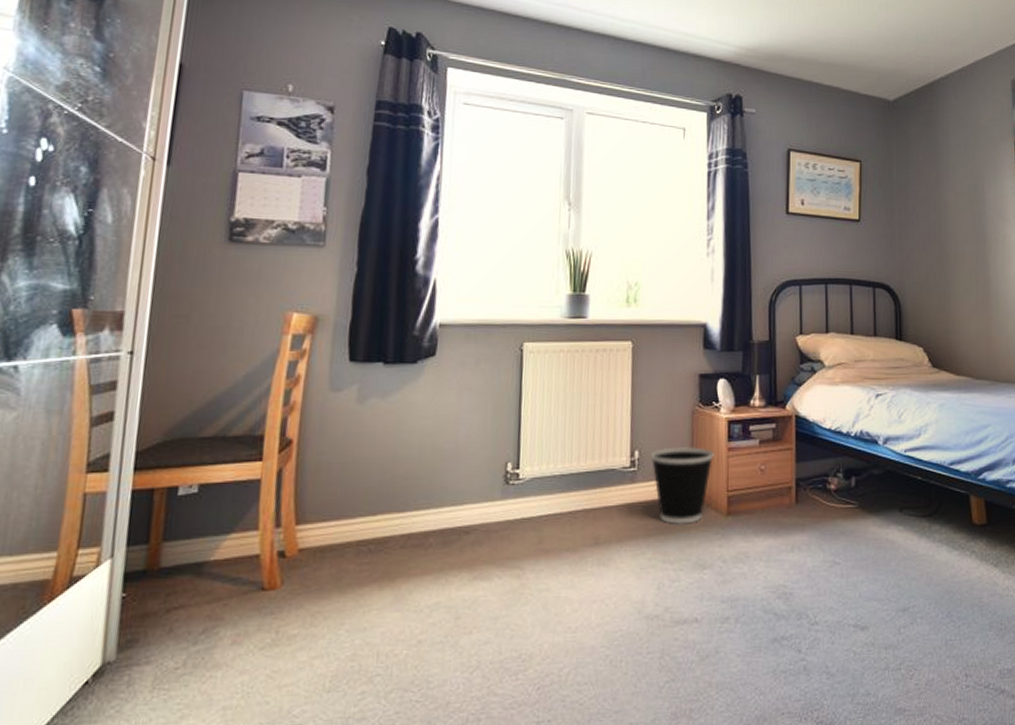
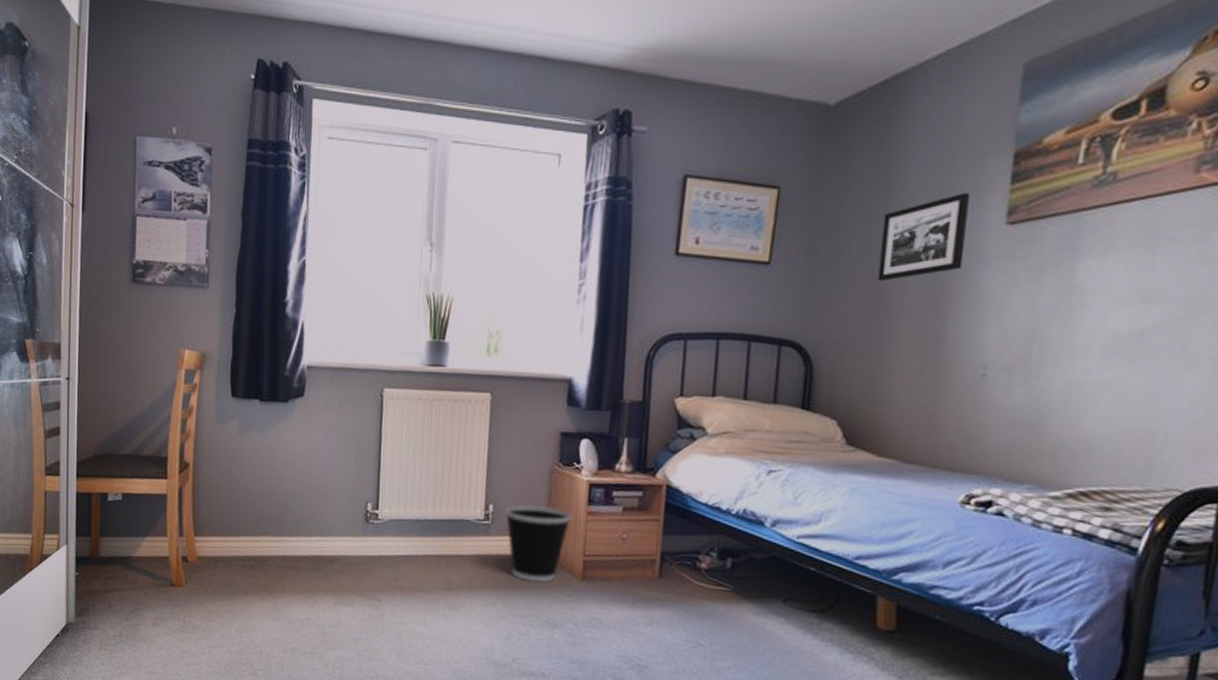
picture frame: none [936,168,993,234] -> present [877,192,970,281]

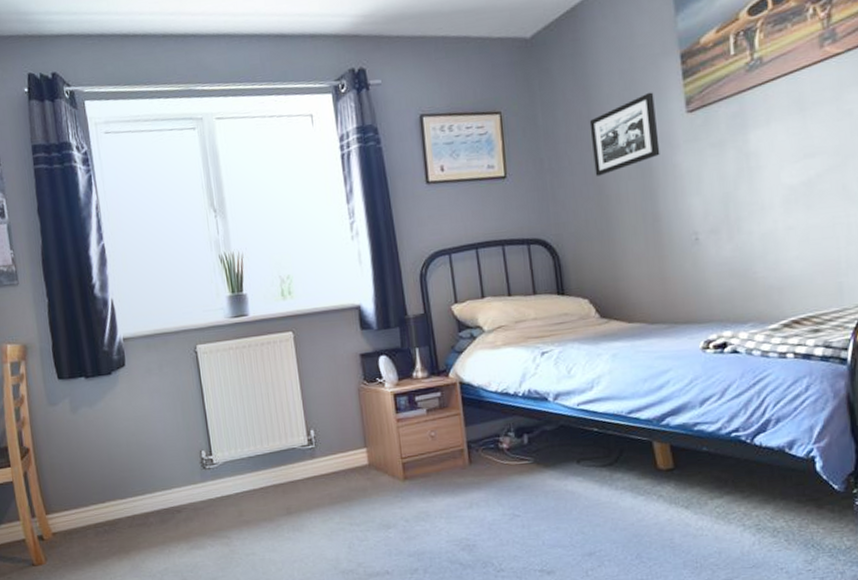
wastebasket: present [505,504,572,583] -> none [325,421,385,492]

